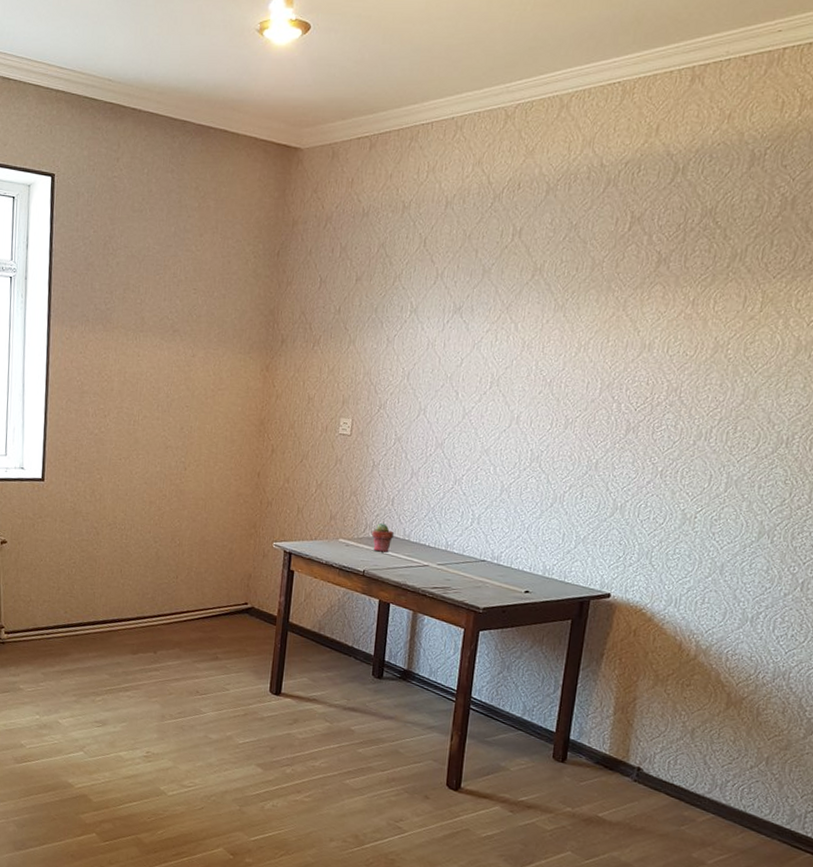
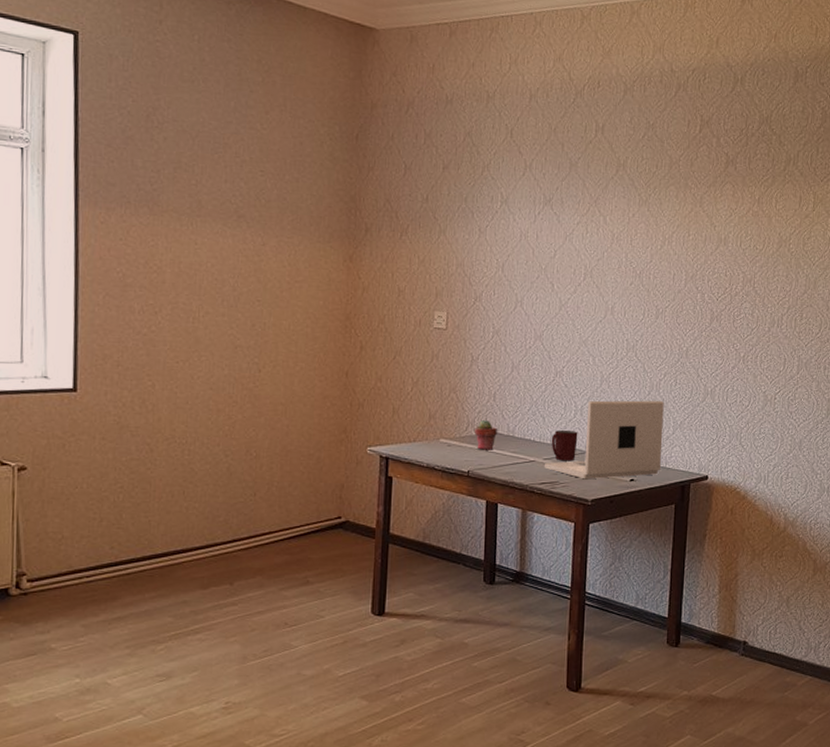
laptop: none [437,510,567,589] -> present [544,400,664,480]
mug: none [445,537,474,569] -> present [551,430,578,461]

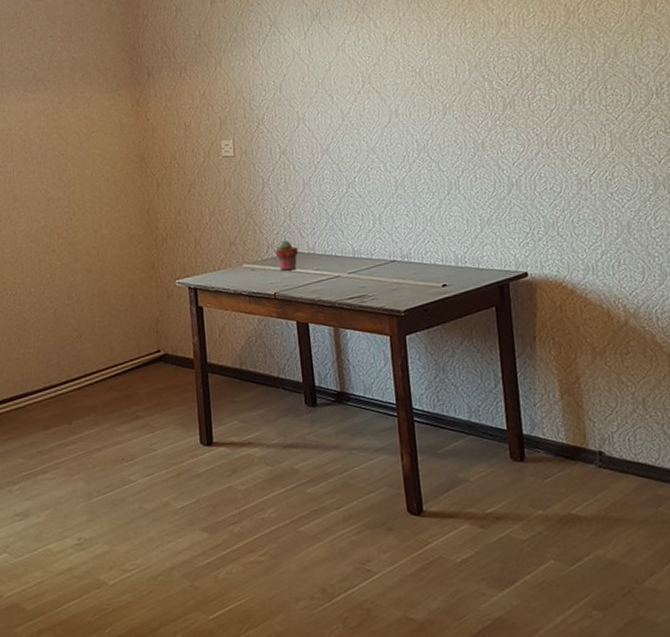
laptop: present [544,400,664,480] -> none [349,199,473,290]
mug: present [551,430,578,461] -> none [353,241,381,274]

